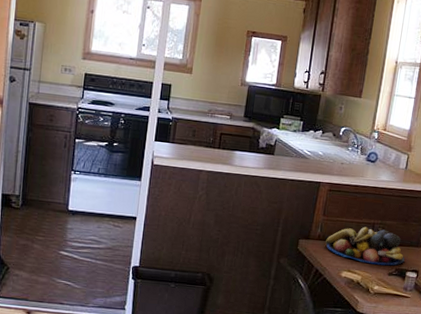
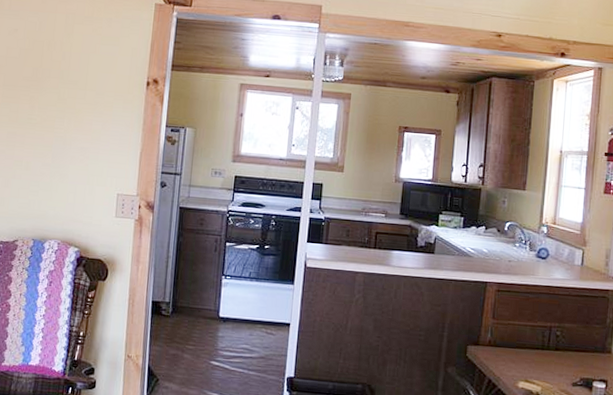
fruit bowl: present [325,226,405,266] -> none [497,330,590,375]

